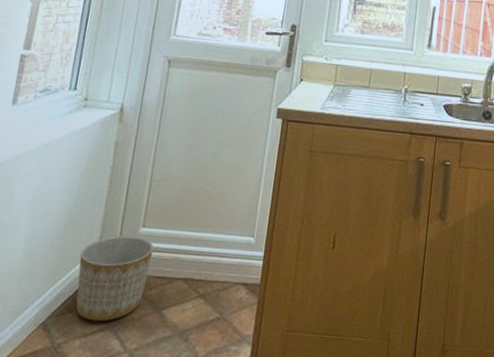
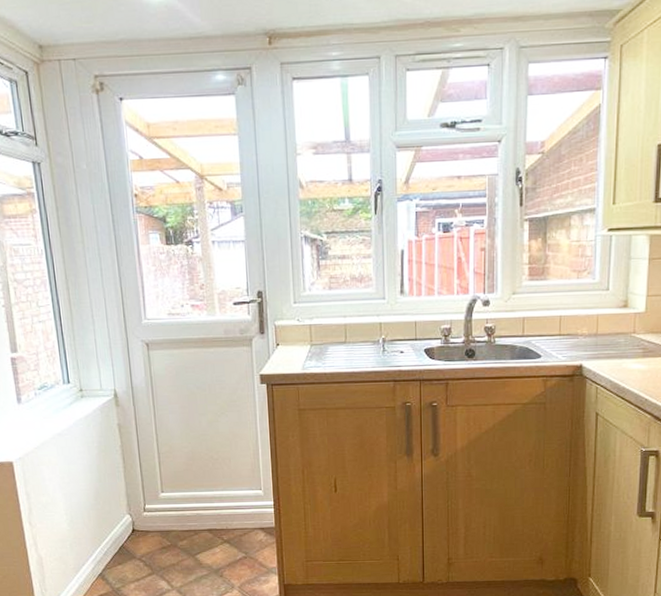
planter: present [75,235,154,322] -> none [115,500,177,569]

